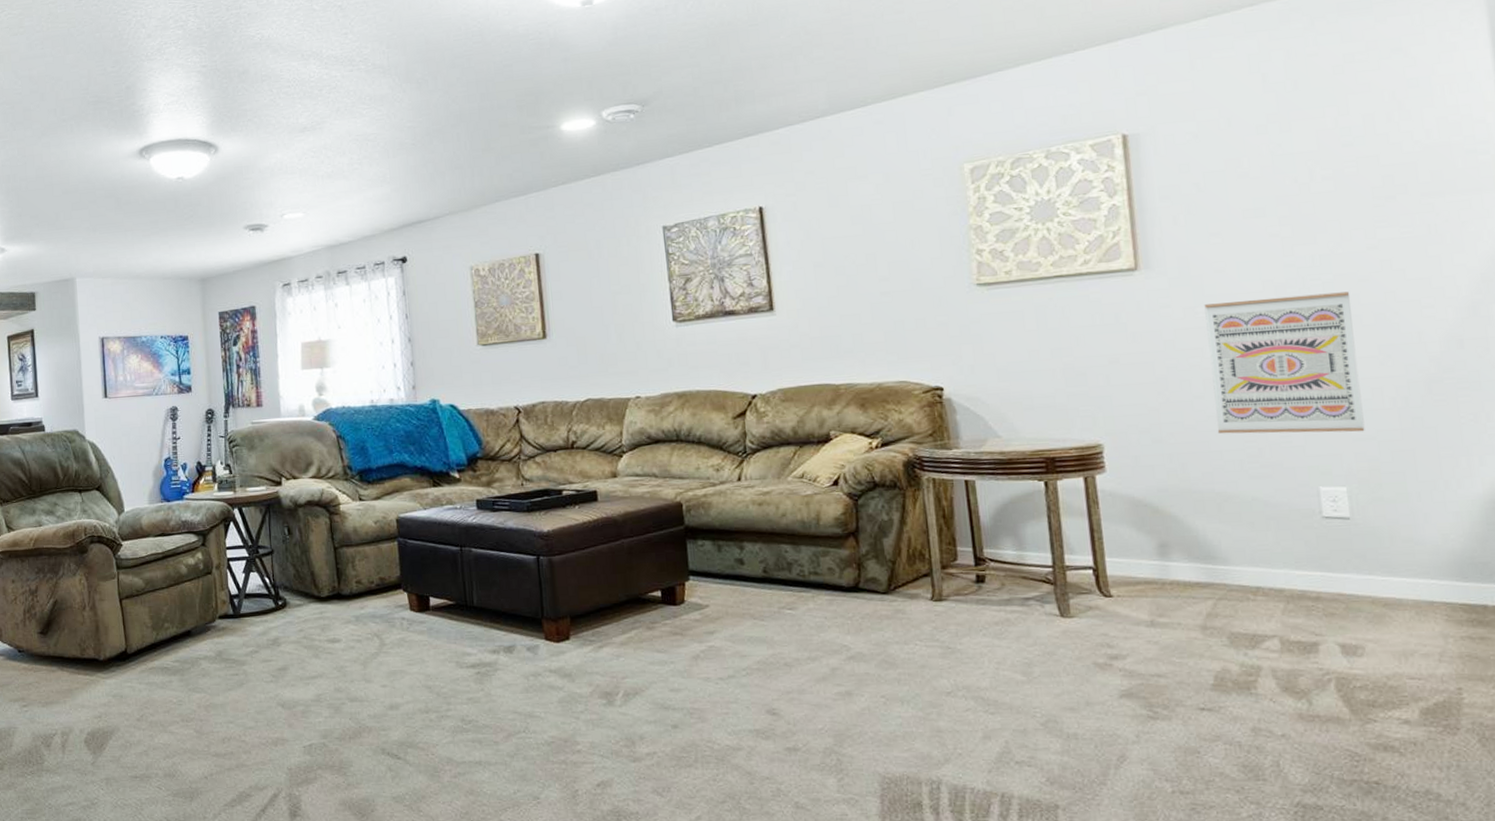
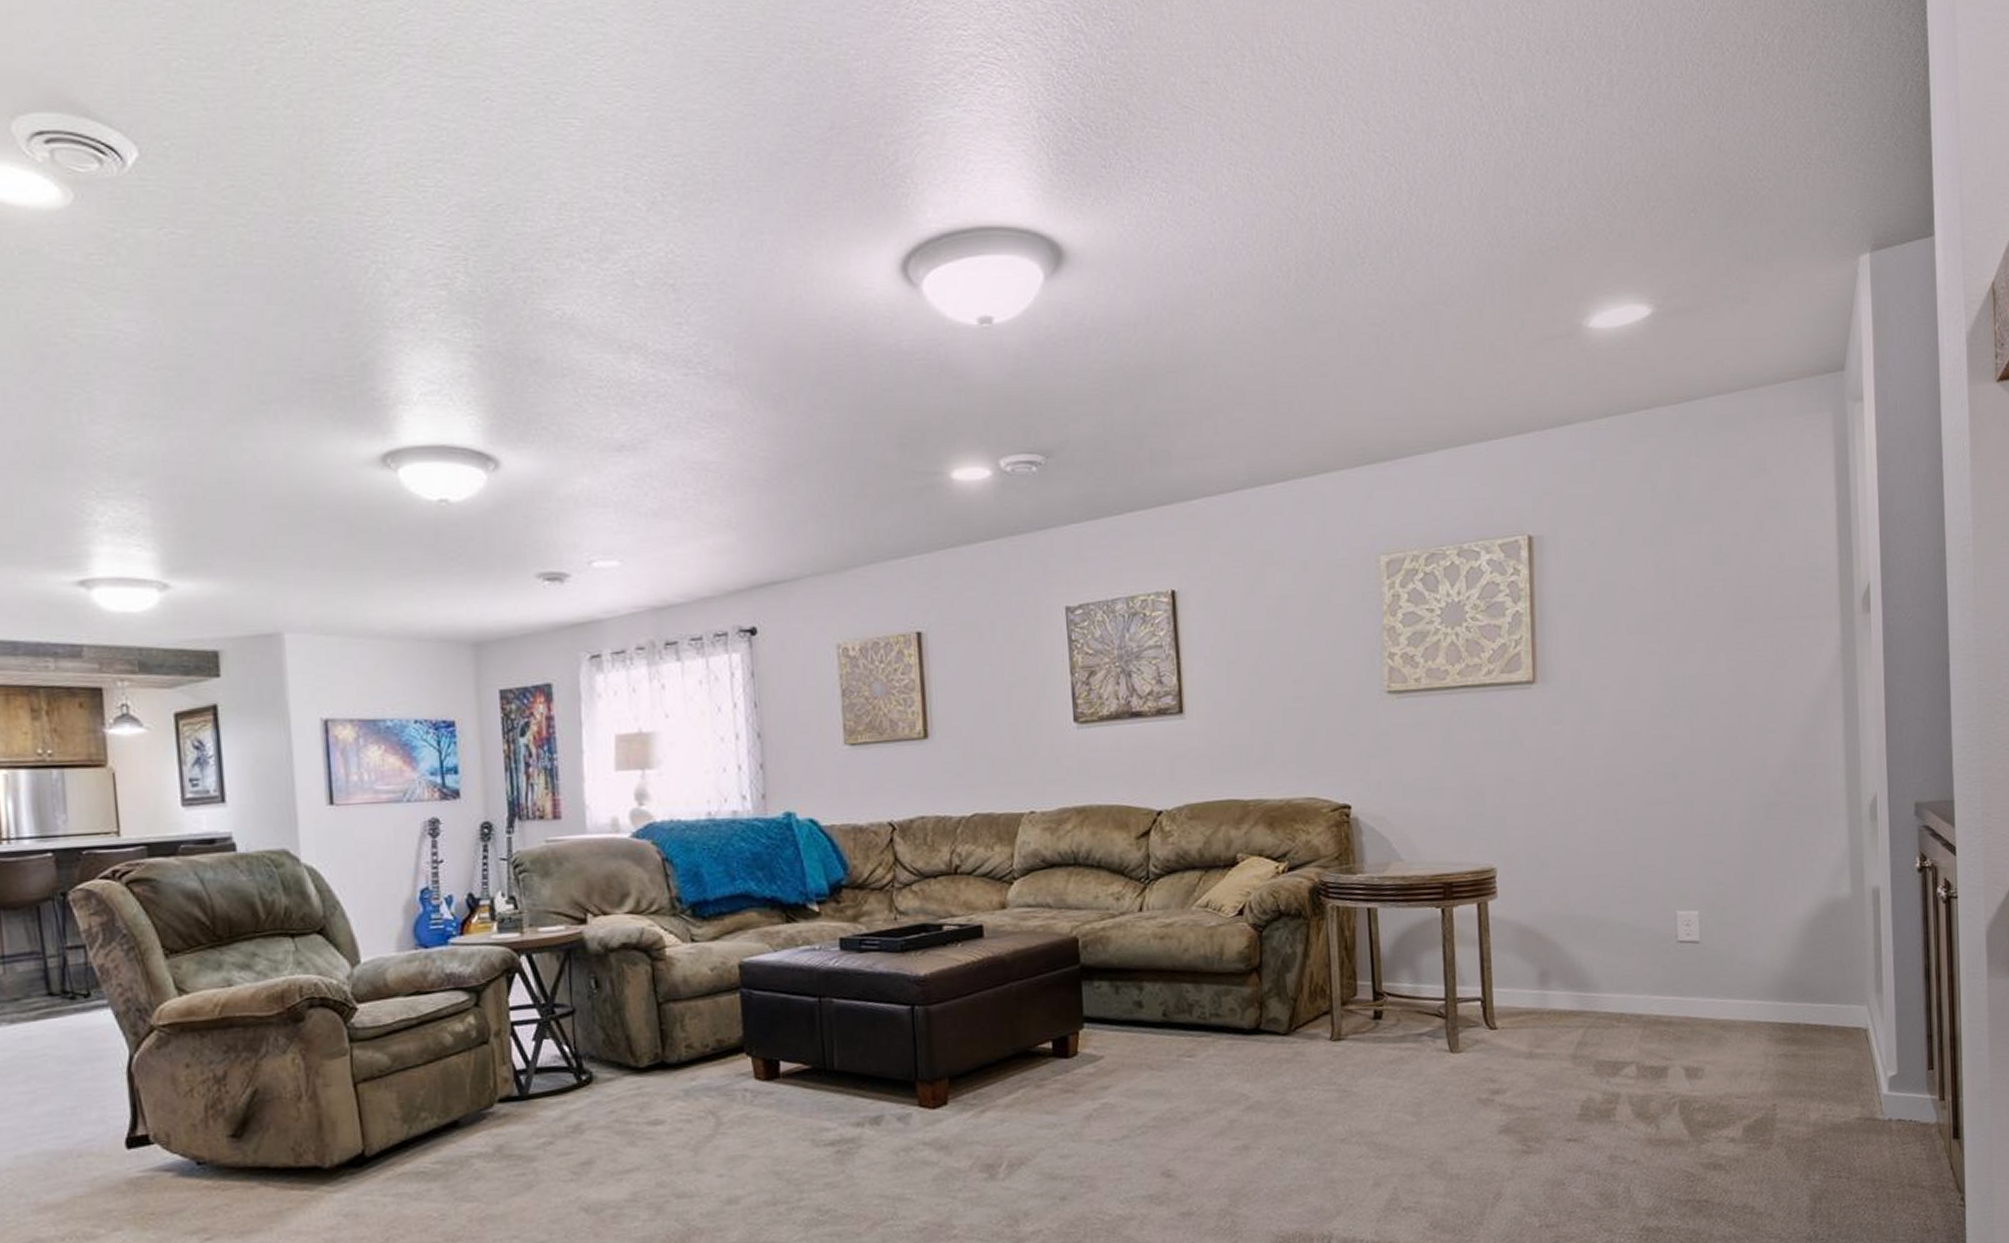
wall art: present [1204,292,1365,434] -> none [1591,713,1716,858]

